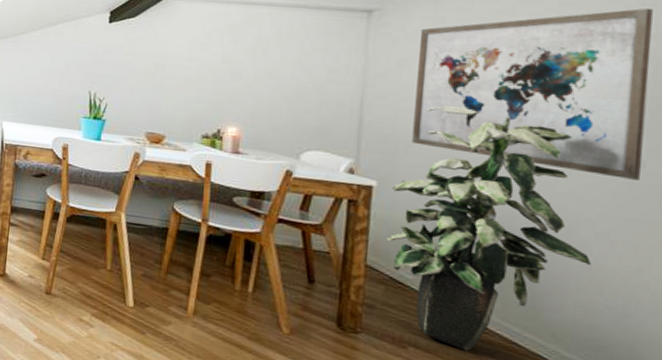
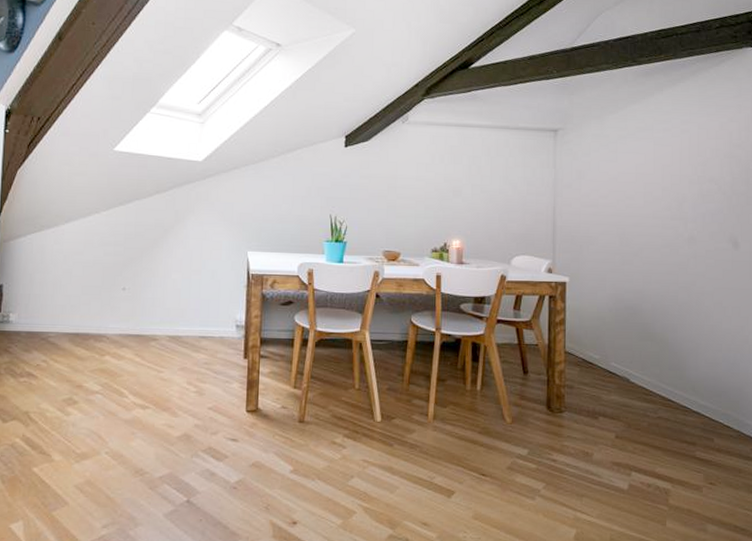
indoor plant: present [386,106,592,352] -> none [578,209,713,413]
wall art: present [411,8,653,180] -> none [591,123,738,258]

